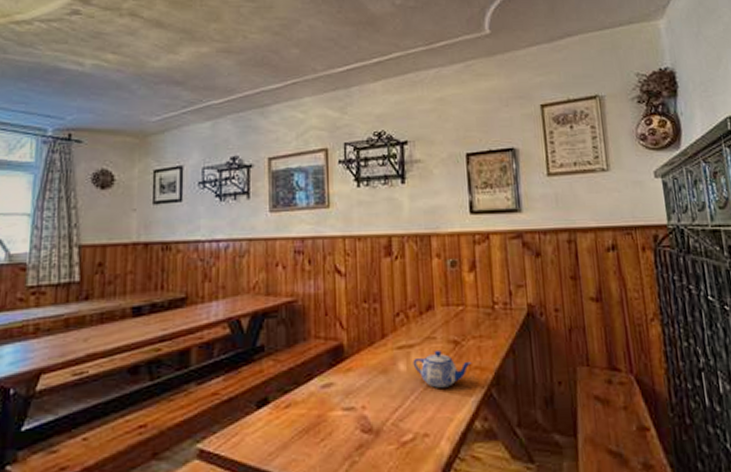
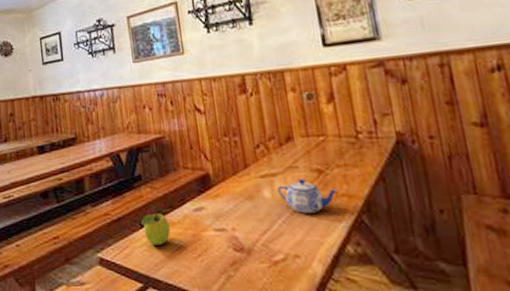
fruit: none [256,389,291,430] -> present [140,212,170,245]

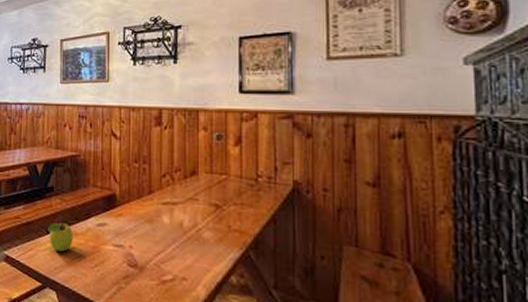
teapot: present [277,178,339,213] -> none [175,210,232,243]

